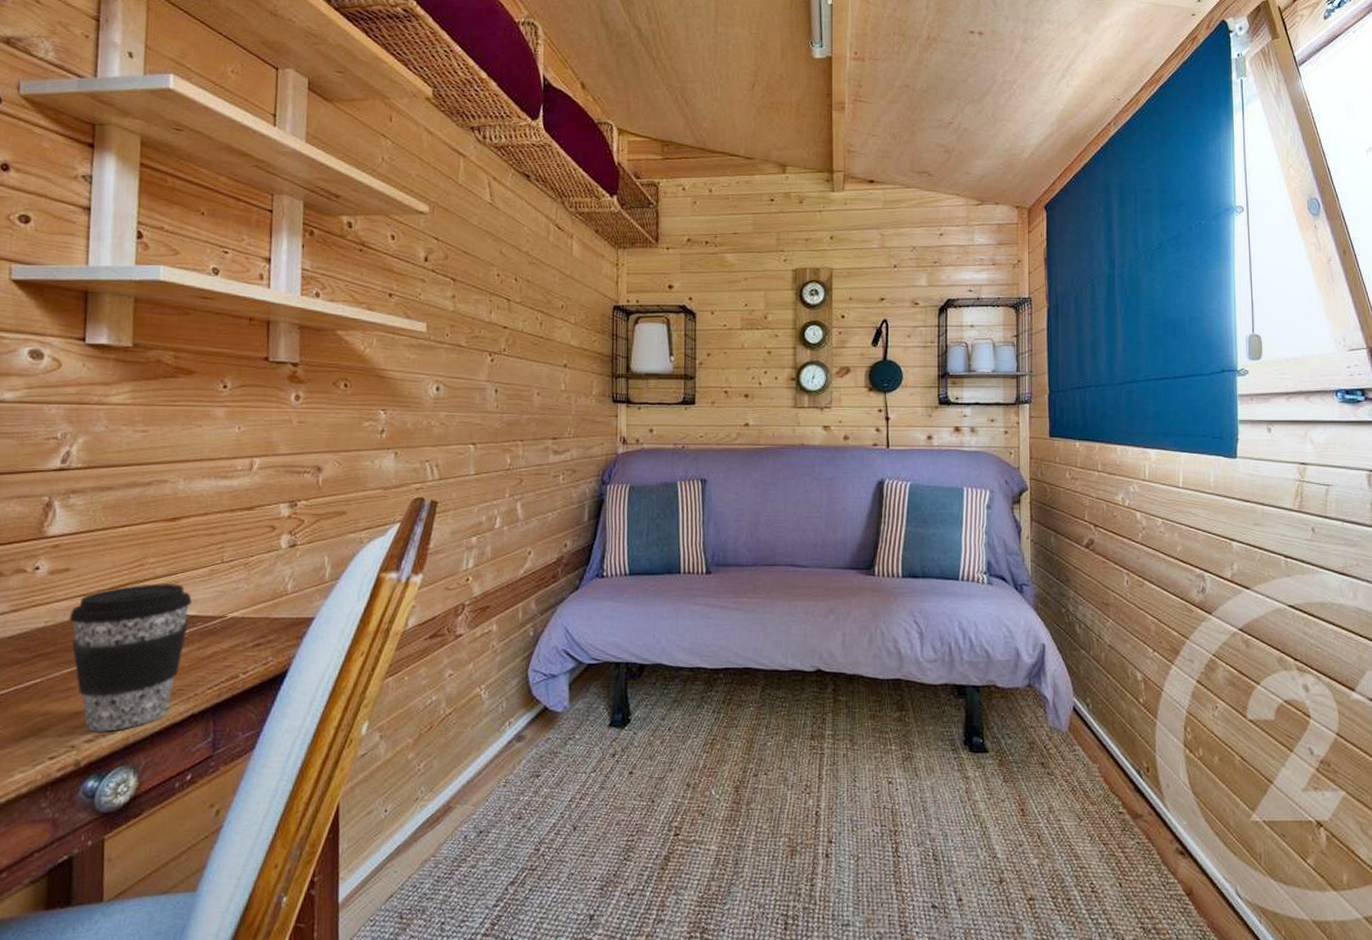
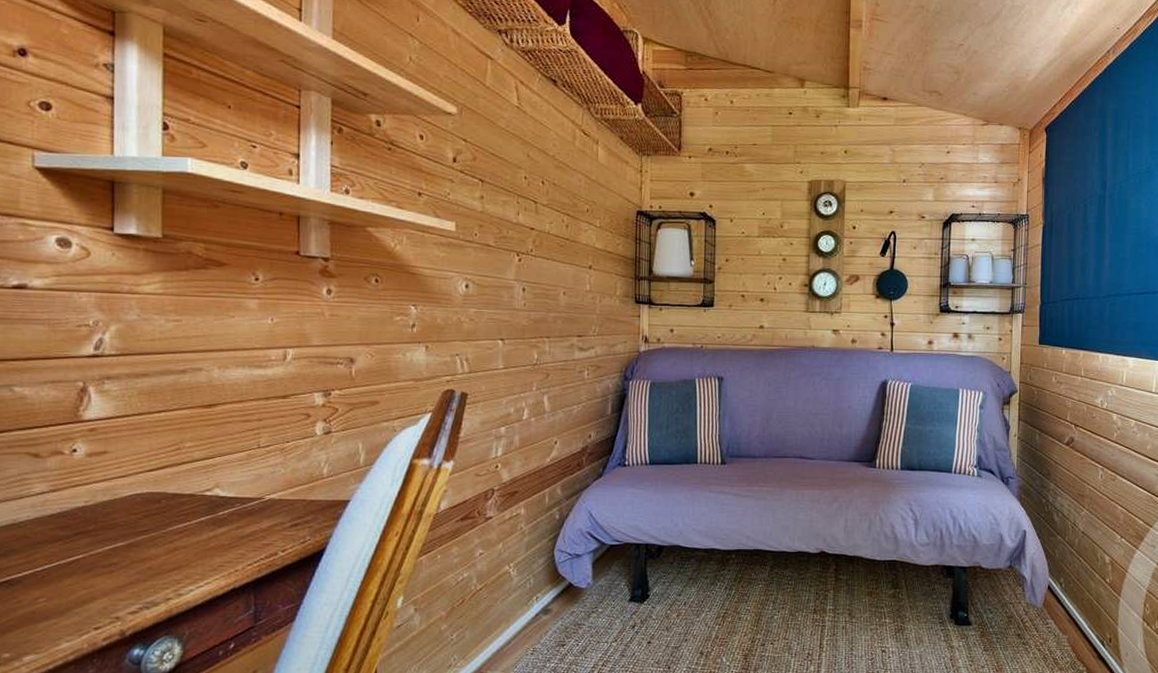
coffee cup: present [69,582,192,732] -> none [108,465,230,604]

